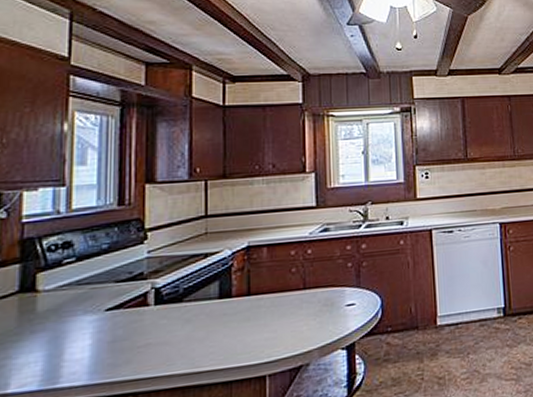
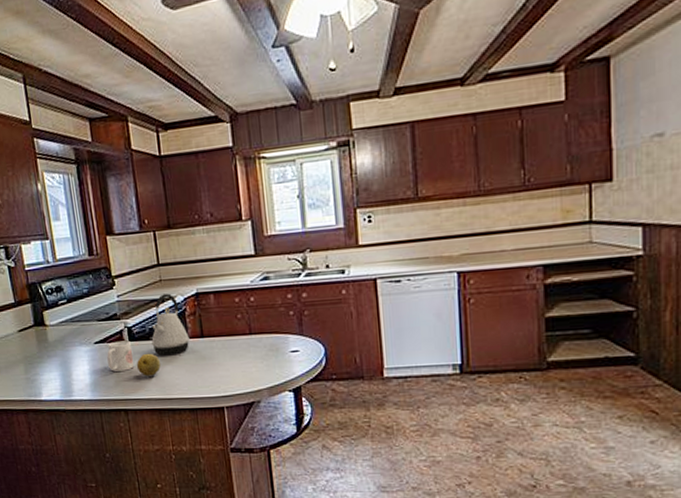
mug: none [120,304,156,345] -> present [107,340,134,372]
fruit: none [159,317,192,347] -> present [136,353,161,376]
kettle: none [185,247,233,319] -> present [151,293,190,355]

